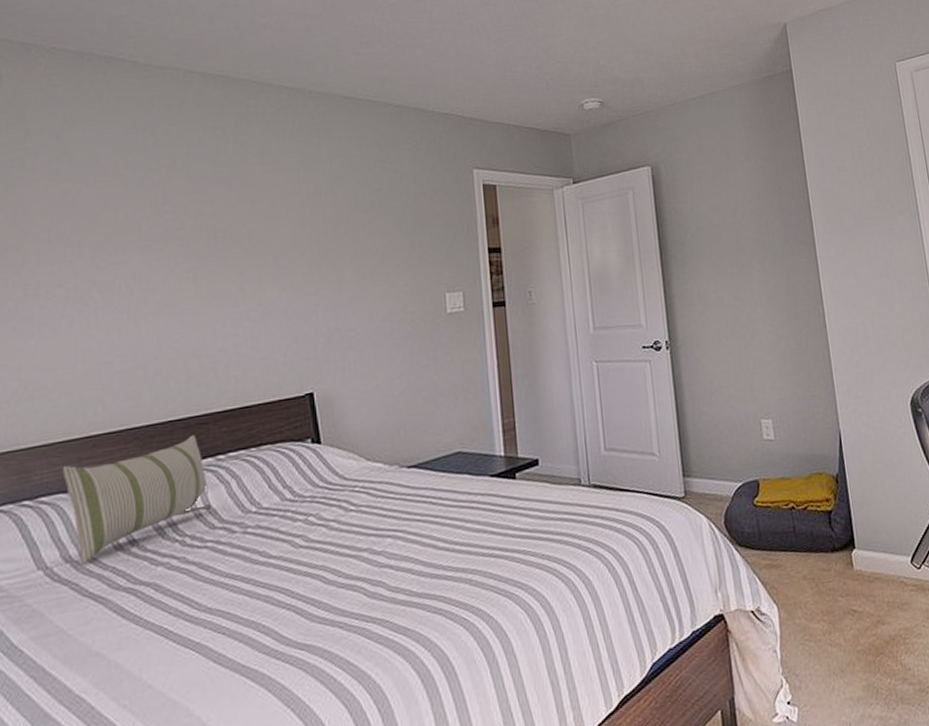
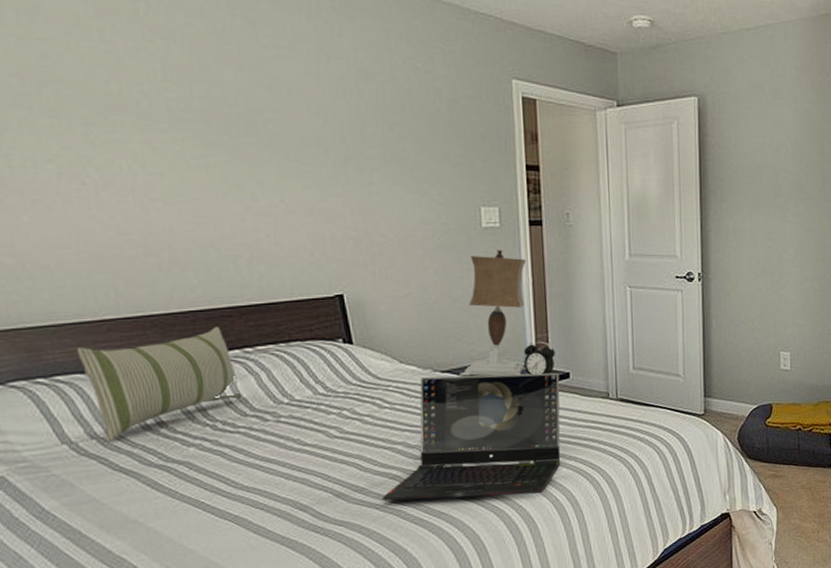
laptop computer: none [346,460,534,618] -> present [382,372,561,501]
table lamp: none [426,334,494,471] -> present [459,250,527,377]
alarm clock: none [490,426,523,465] -> present [523,341,555,375]

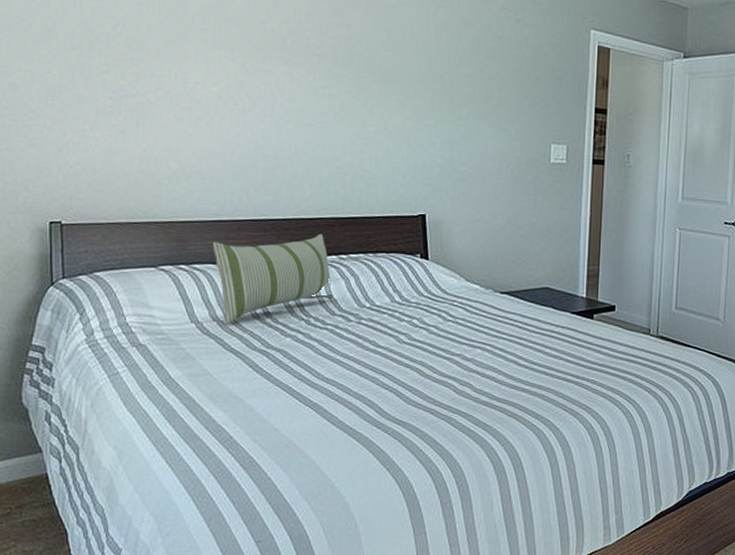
laptop computer: present [382,372,561,501] -> none [437,296,606,419]
table lamp: present [459,250,527,377] -> none [516,185,587,304]
alarm clock: present [523,341,555,375] -> none [574,272,604,305]

